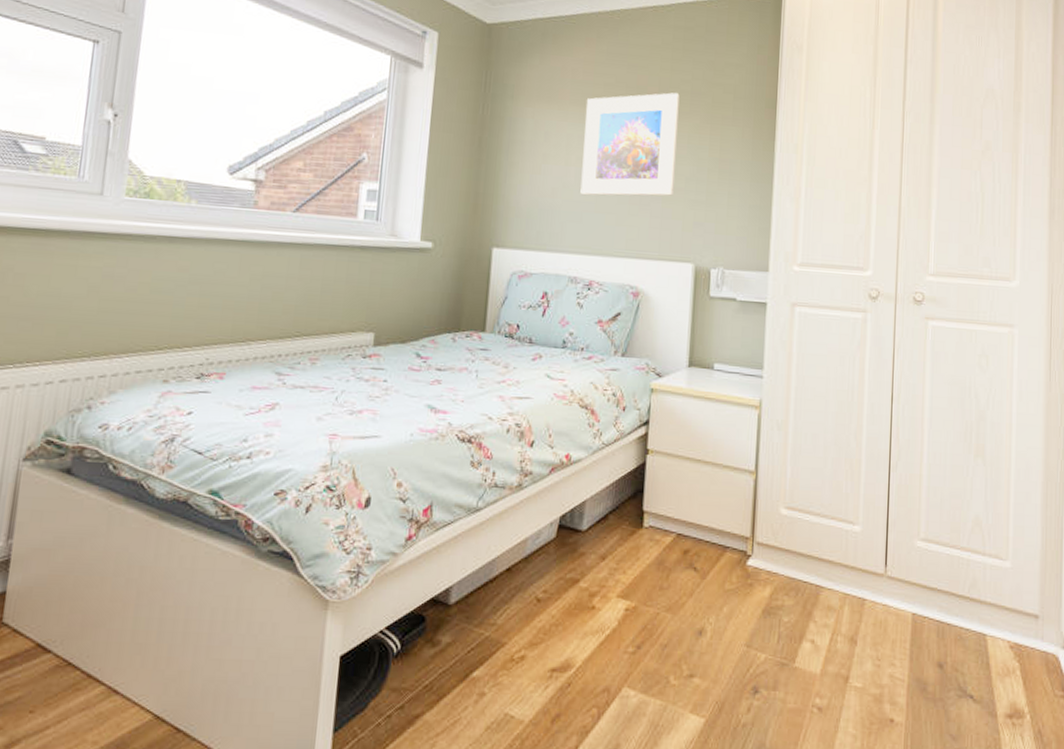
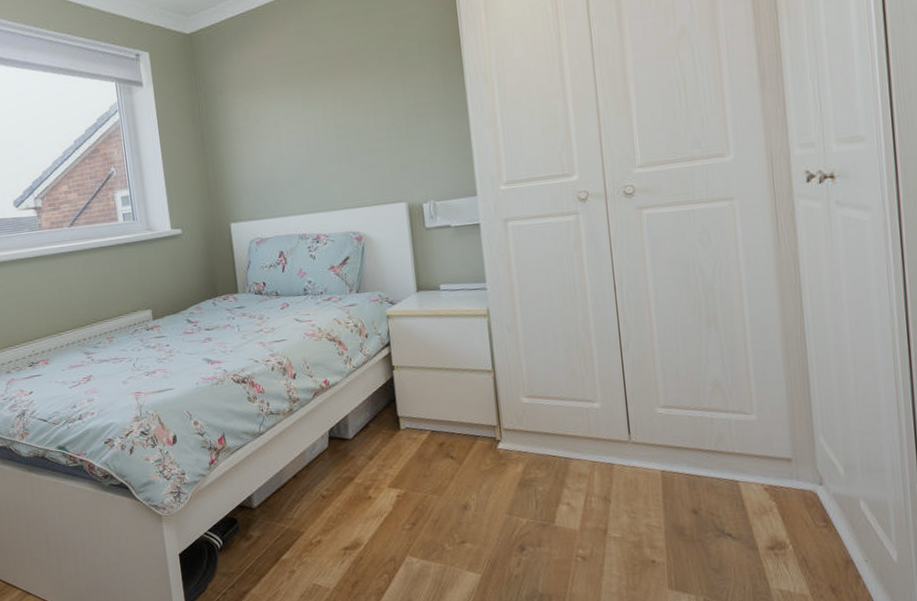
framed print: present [580,92,680,196] -> none [284,53,377,164]

